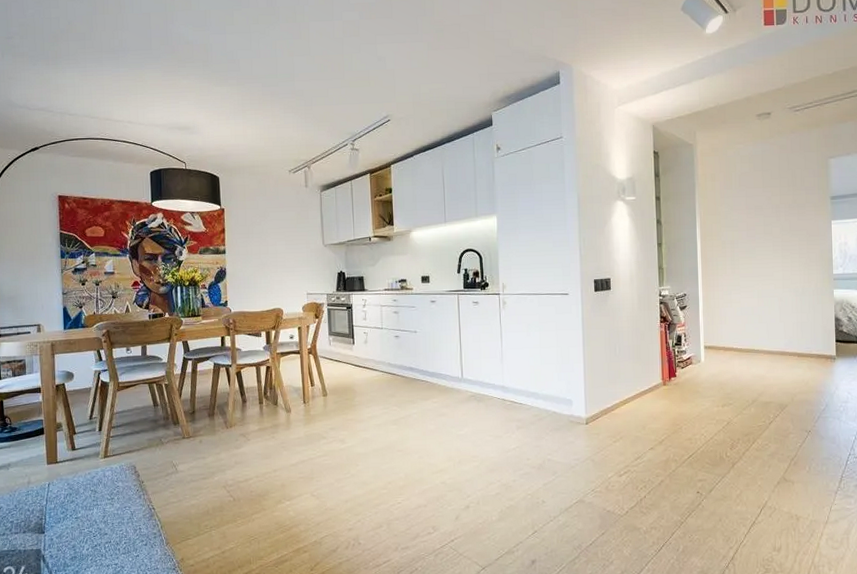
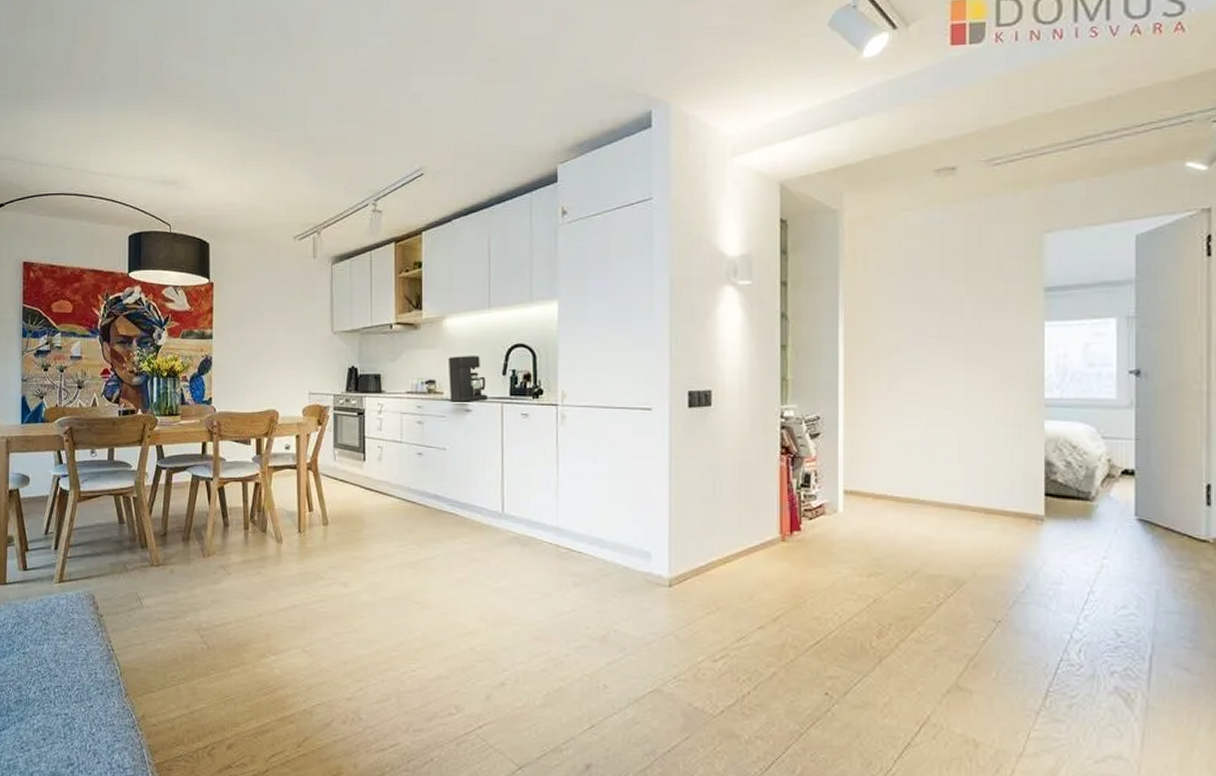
coffee maker: none [415,259,447,296] -> present [447,356,488,402]

